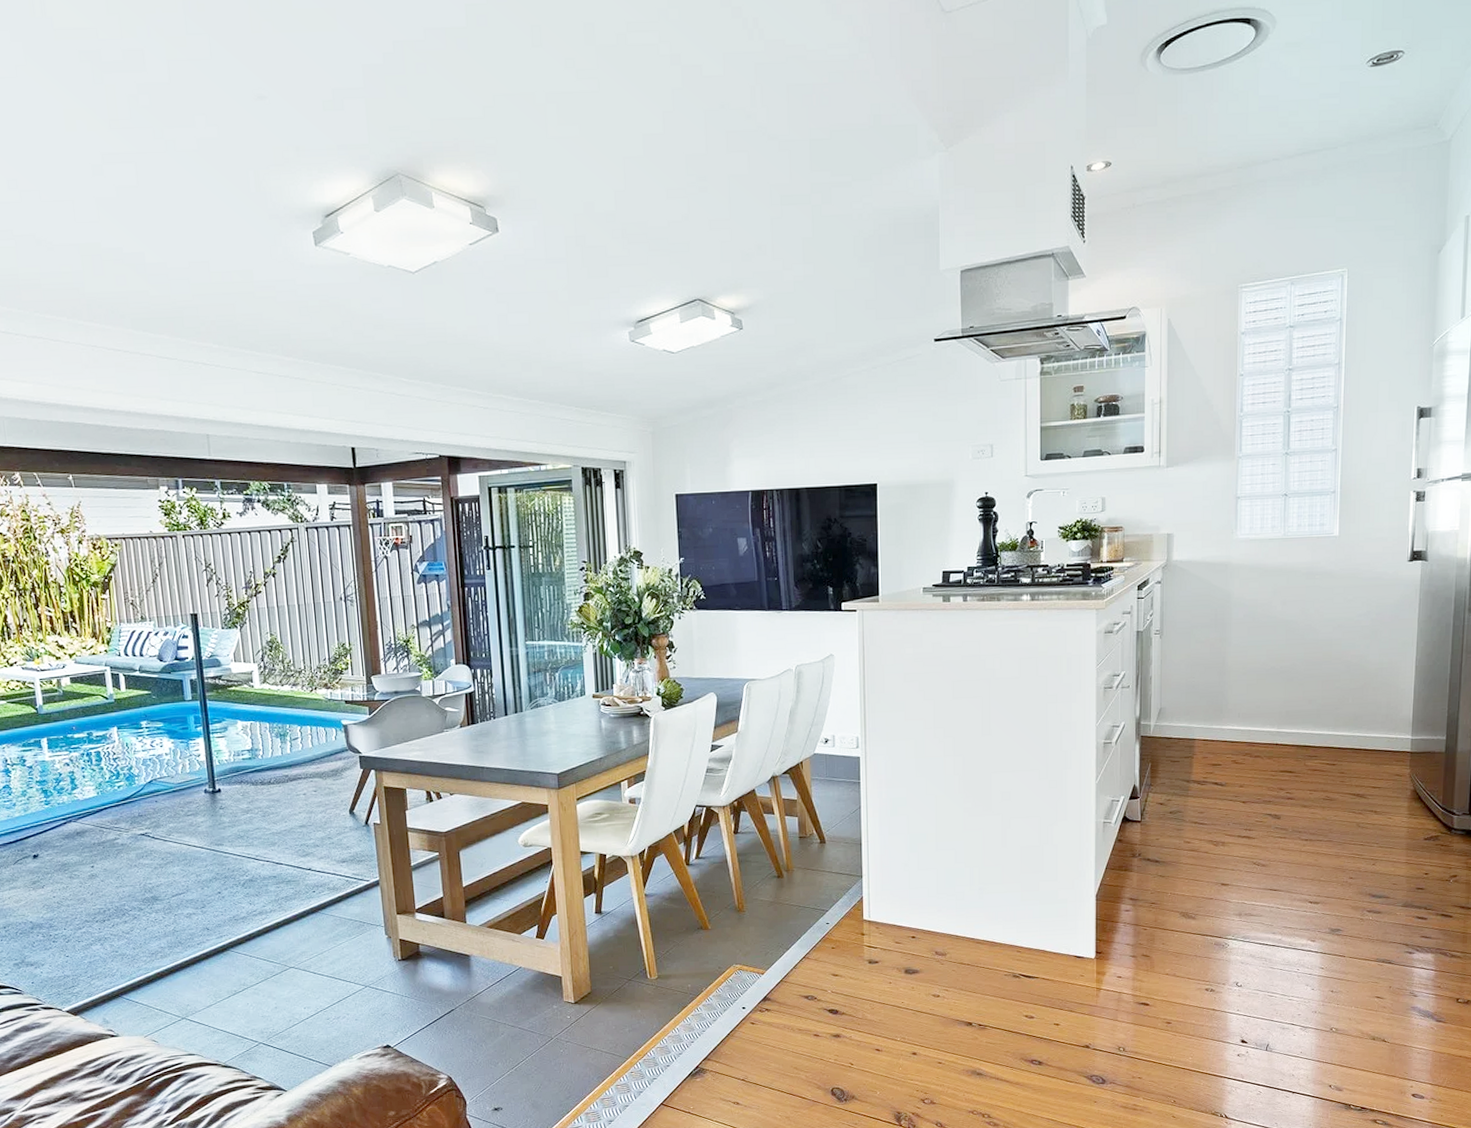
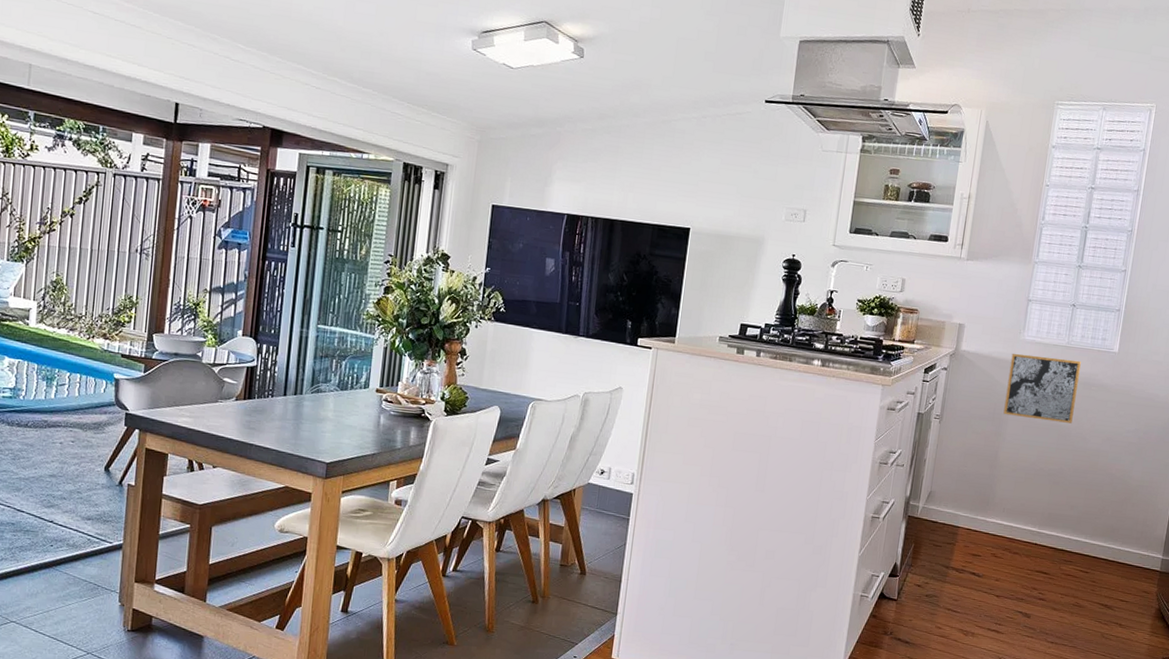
wall art: none [1225,551,1301,619] -> present [1003,354,1081,424]

